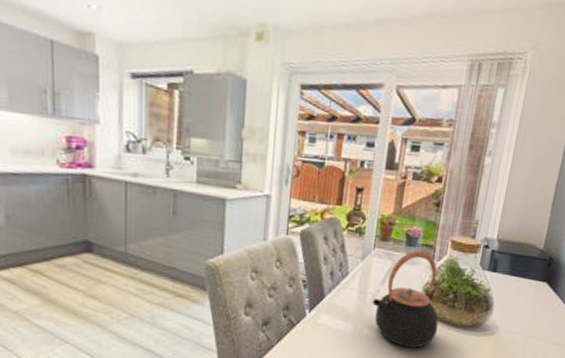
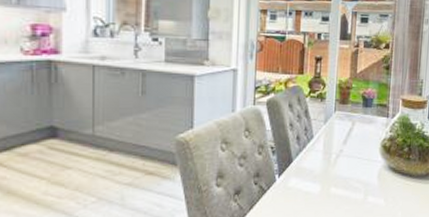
teapot: present [372,250,439,348] -> none [336,110,397,202]

